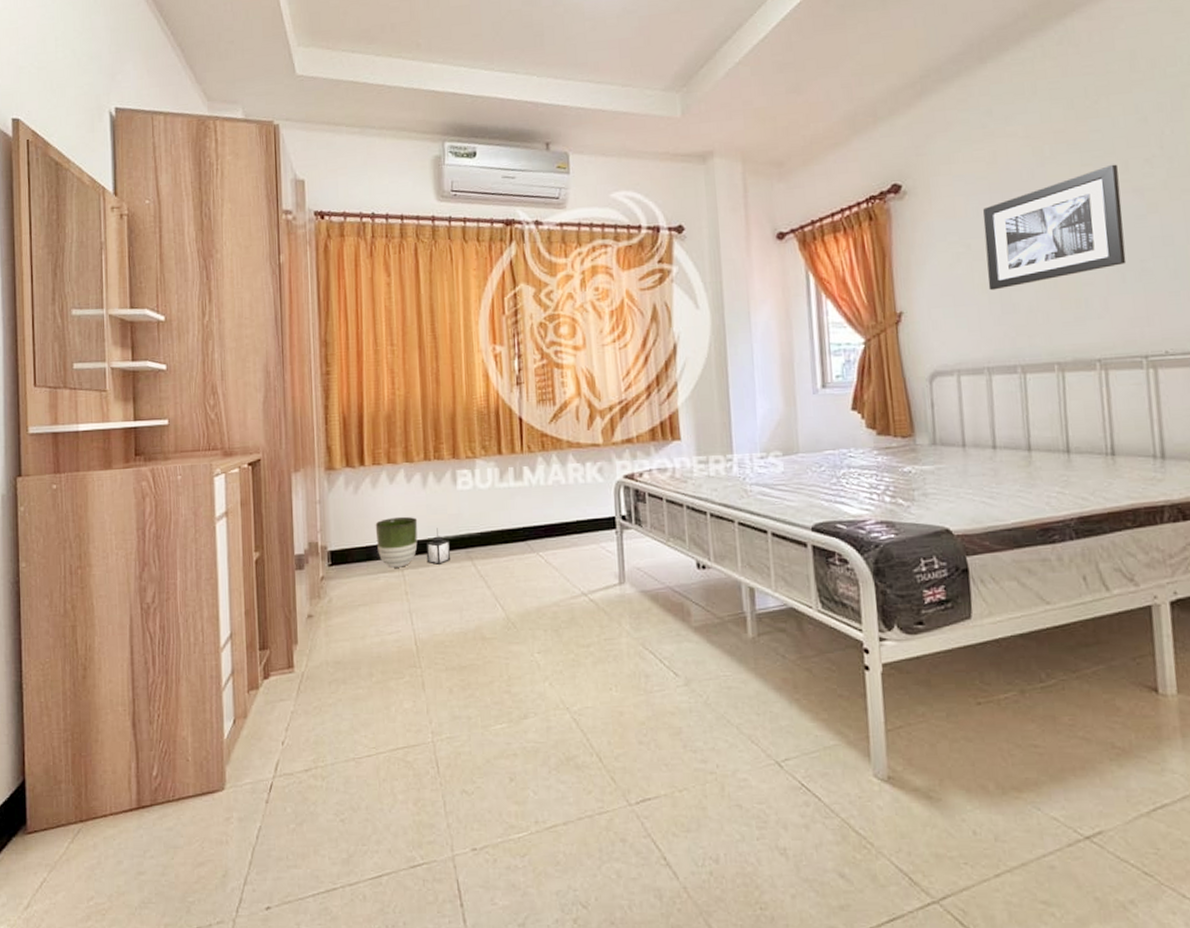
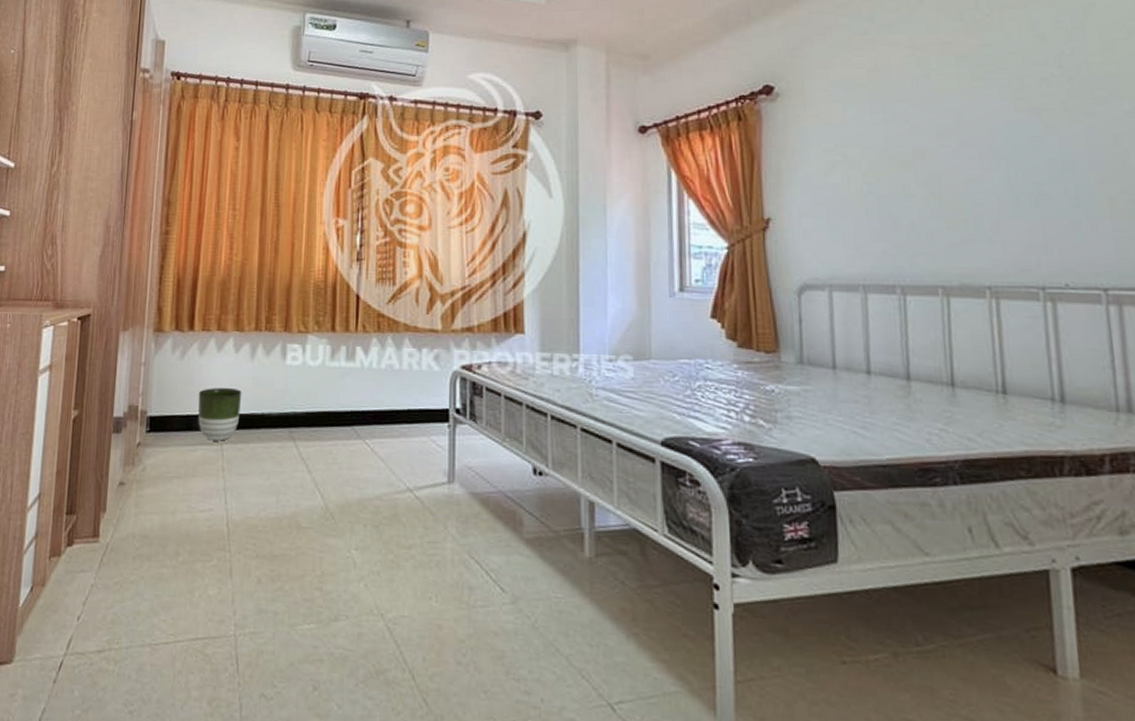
lantern: present [426,528,451,565] -> none [247,403,274,442]
wall art: present [983,164,1126,291] -> none [861,80,1021,203]

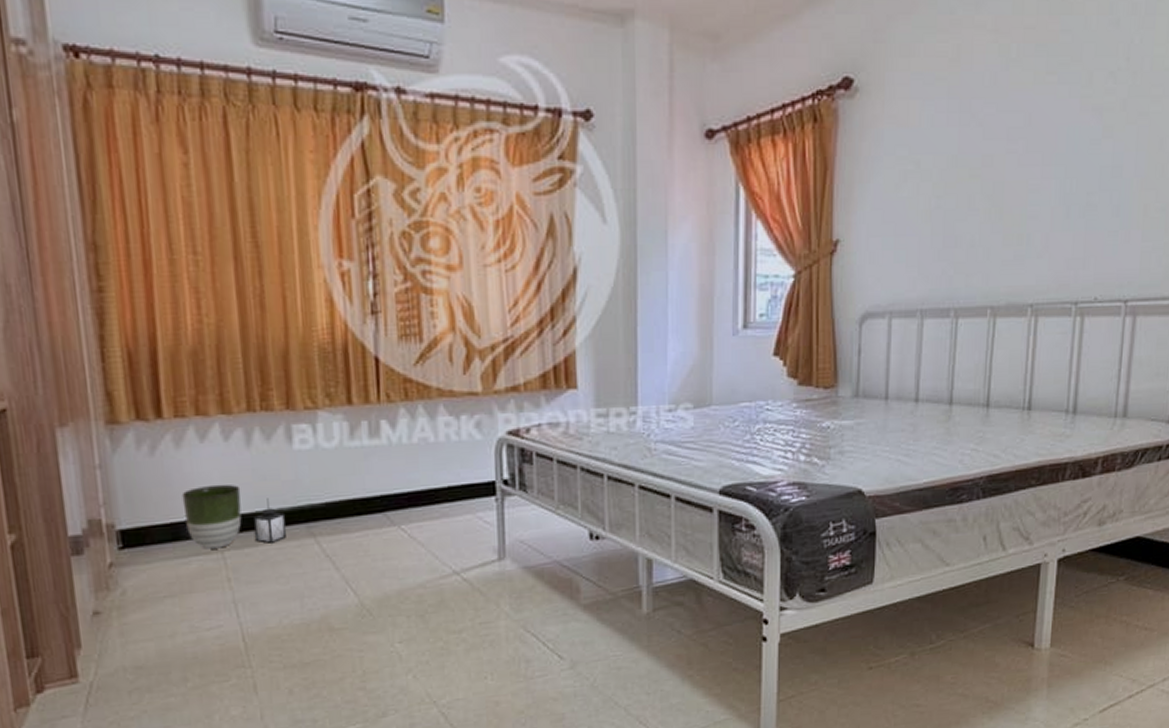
lantern: none [247,403,274,442] -> present [253,498,287,544]

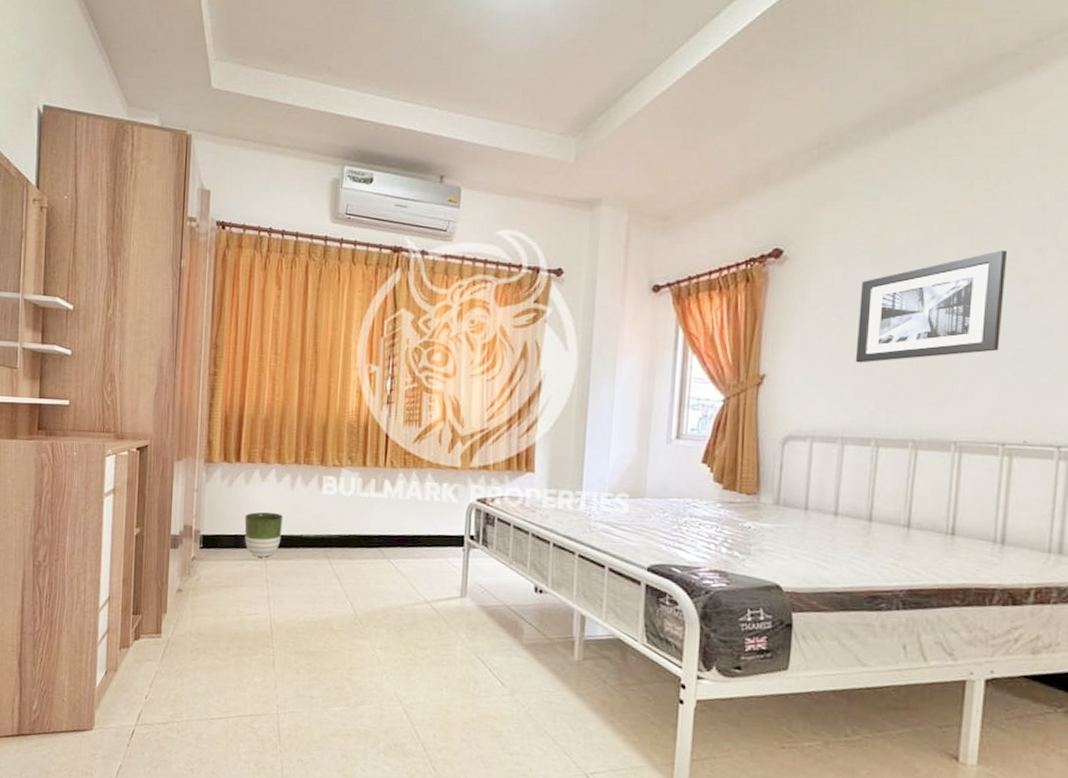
lantern: present [253,498,287,544] -> none [288,526,311,559]
wall art: none [933,75,1081,219] -> present [855,250,1007,363]

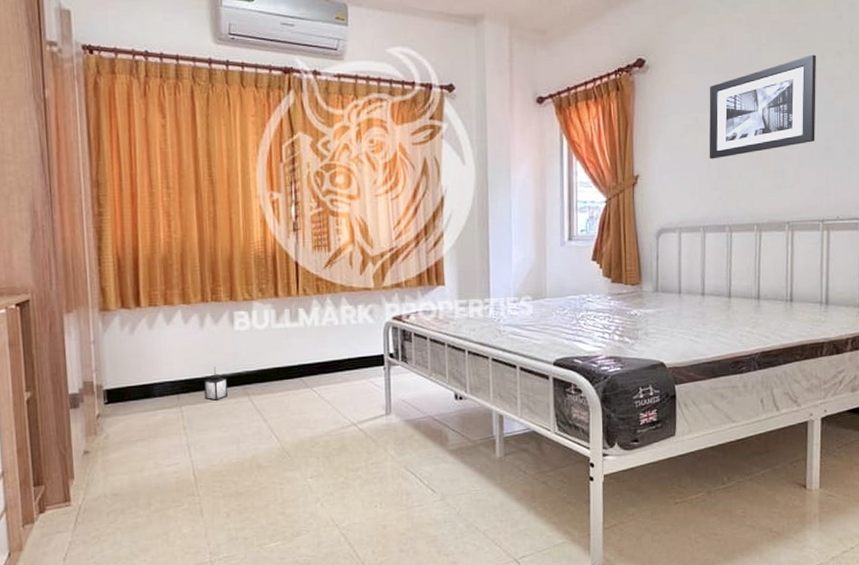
planter: present [244,511,283,558] -> none [152,355,196,405]
lantern: none [288,526,311,559] -> present [203,366,228,401]

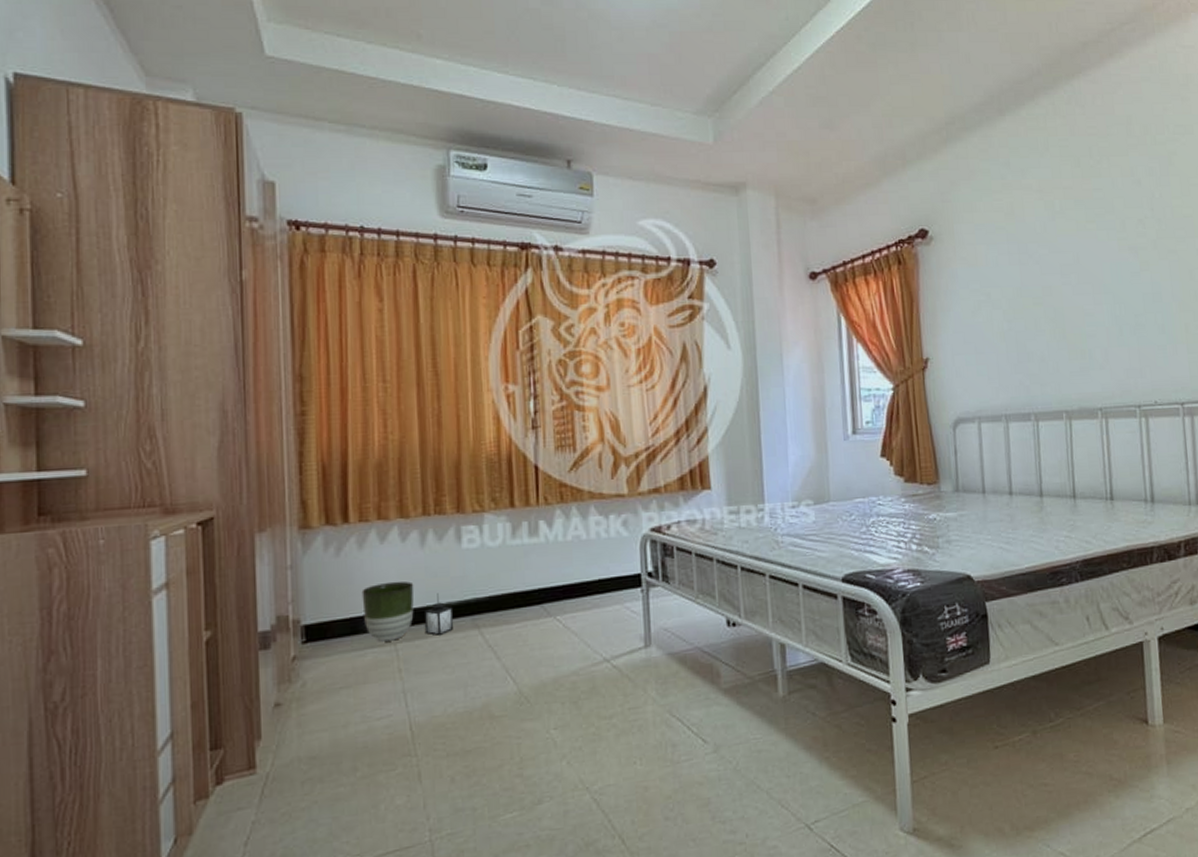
planter: none [152,355,196,405] -> present [361,581,415,642]
wall art: present [709,54,816,159] -> none [1001,222,1123,339]

